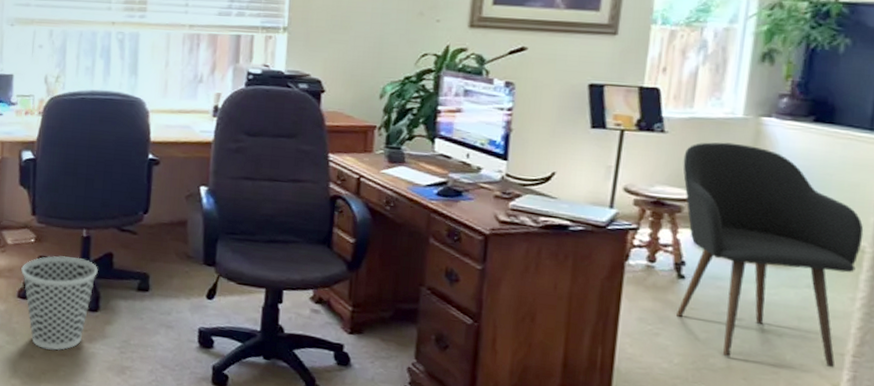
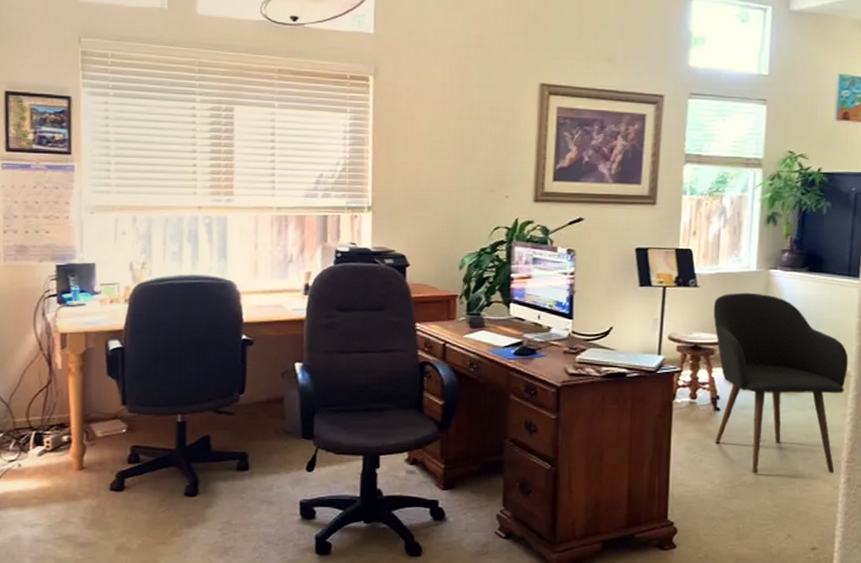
wastebasket: present [21,255,98,351] -> none [113,443,195,540]

